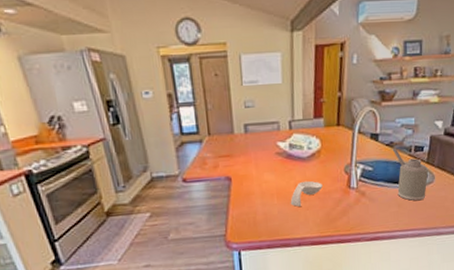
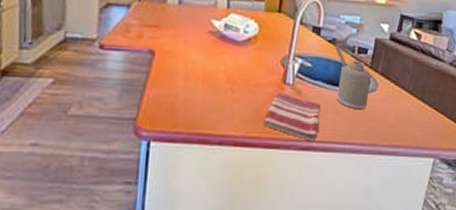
spoon rest: present [290,180,323,207] -> none [216,67,255,97]
dish towel: none [335,196,384,233] -> present [264,92,320,142]

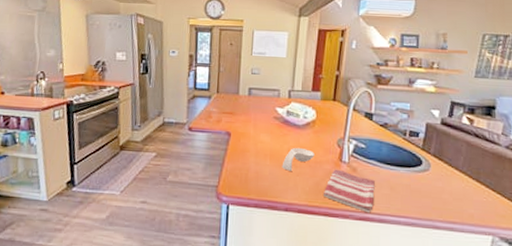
spoon rest: none [216,67,255,97] -> present [281,147,314,171]
soap dispenser: present [334,45,372,110] -> none [386,129,424,187]

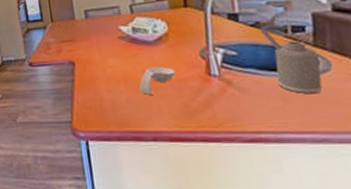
dish towel: present [324,169,375,213] -> none [196,84,265,133]
soap dispenser: none [386,129,424,187] -> present [259,28,323,94]

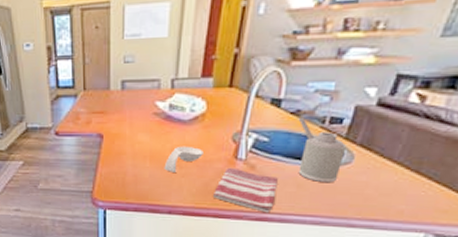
dish towel: none [196,84,265,133] -> present [213,167,278,213]

